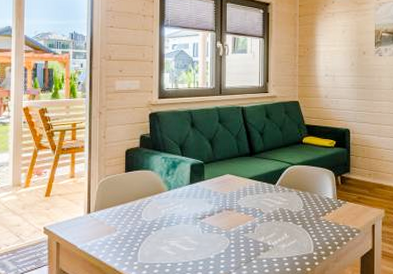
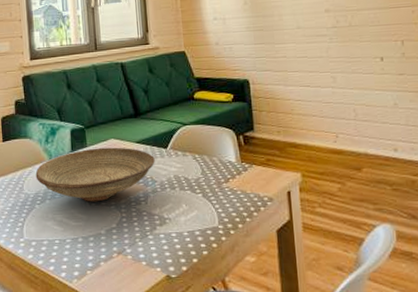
decorative bowl: none [154,182,264,230] -> present [35,147,155,202]

